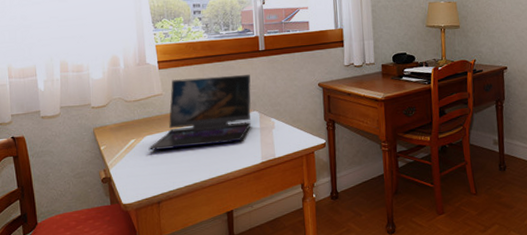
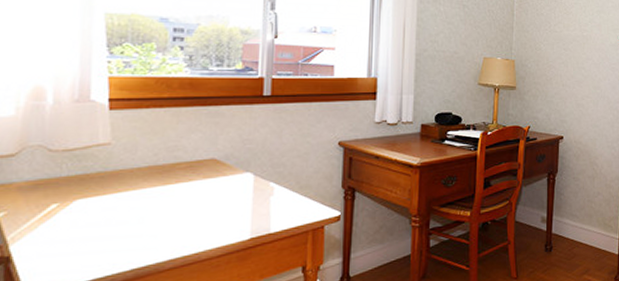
laptop: present [148,75,251,151] -> none [79,124,246,221]

